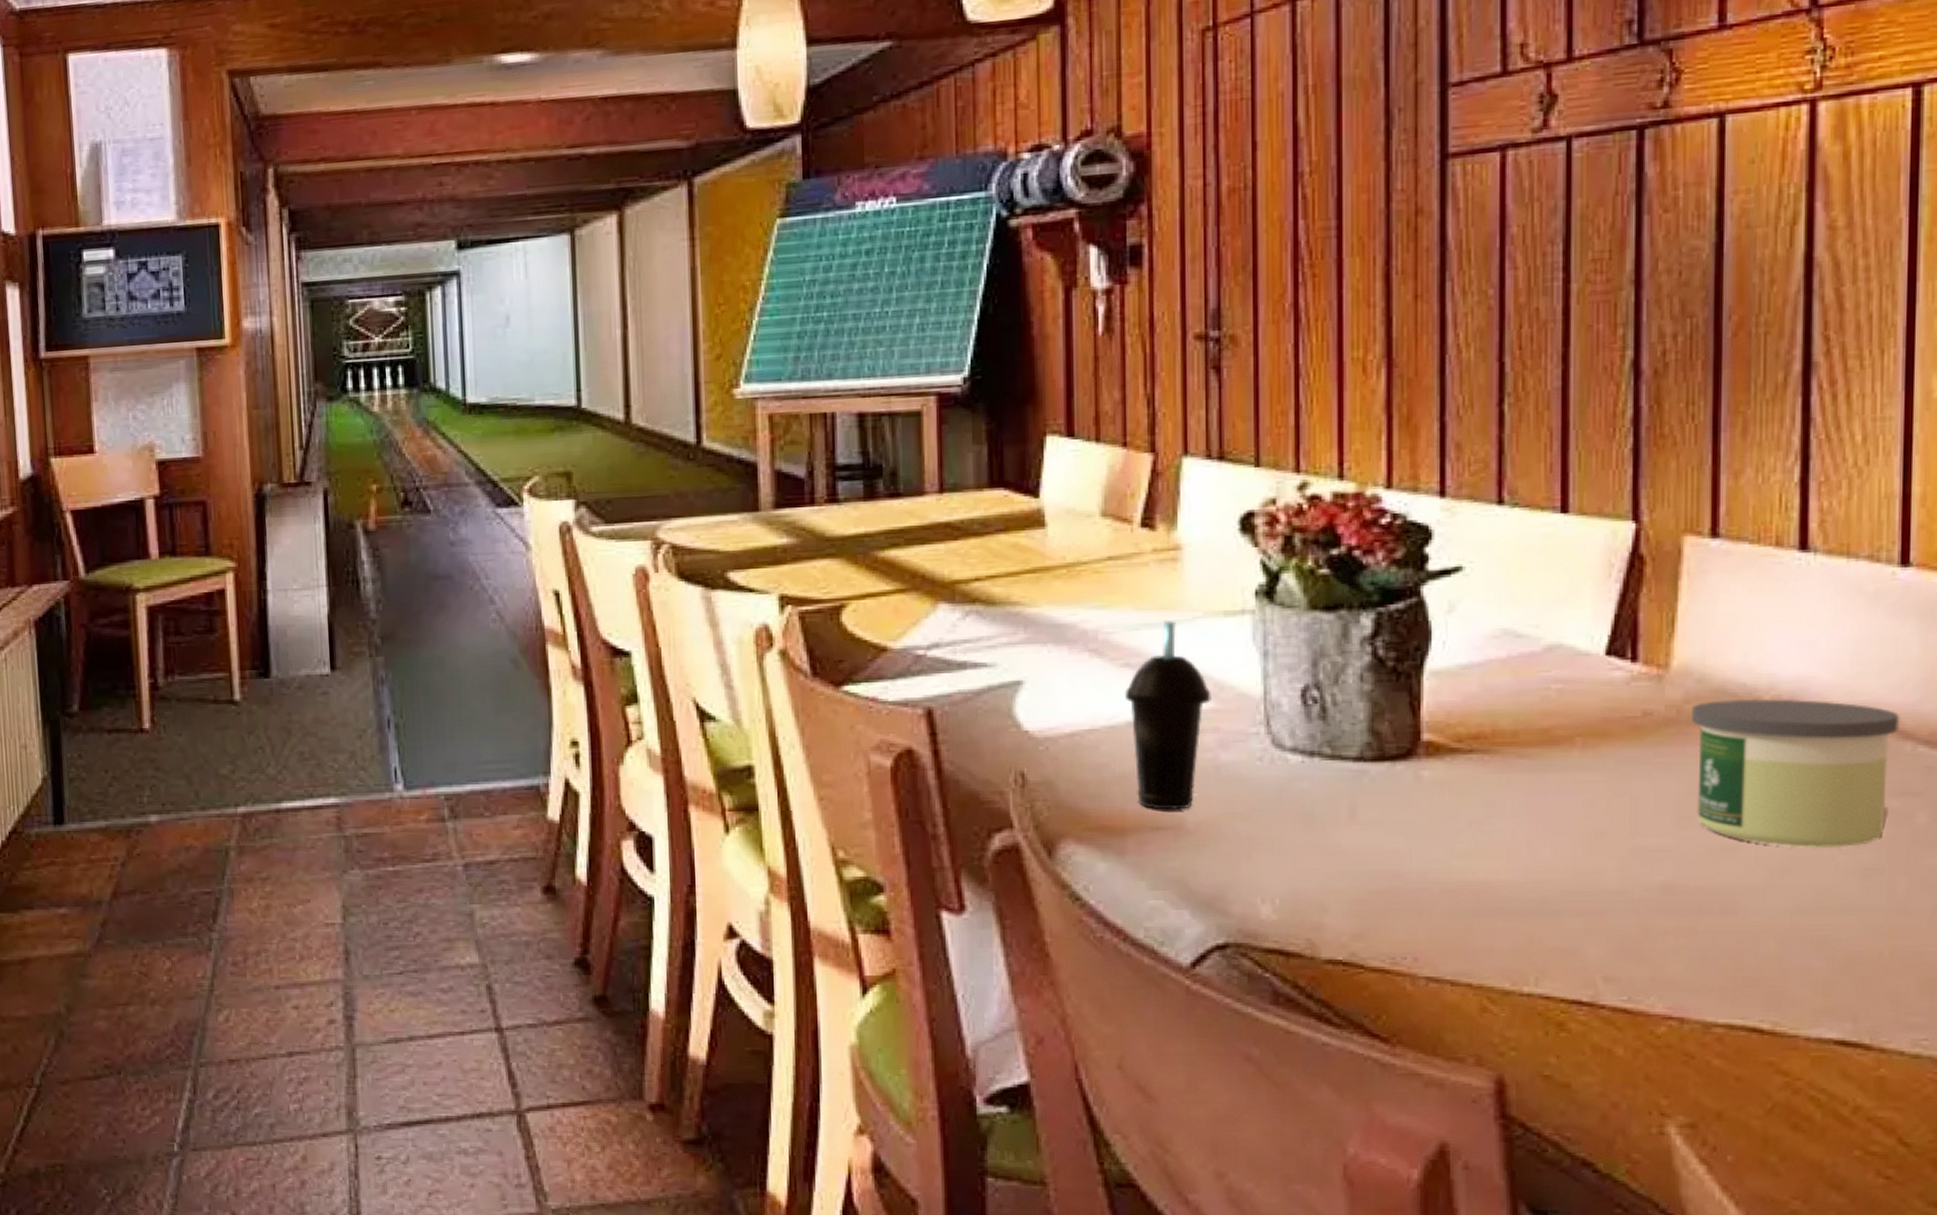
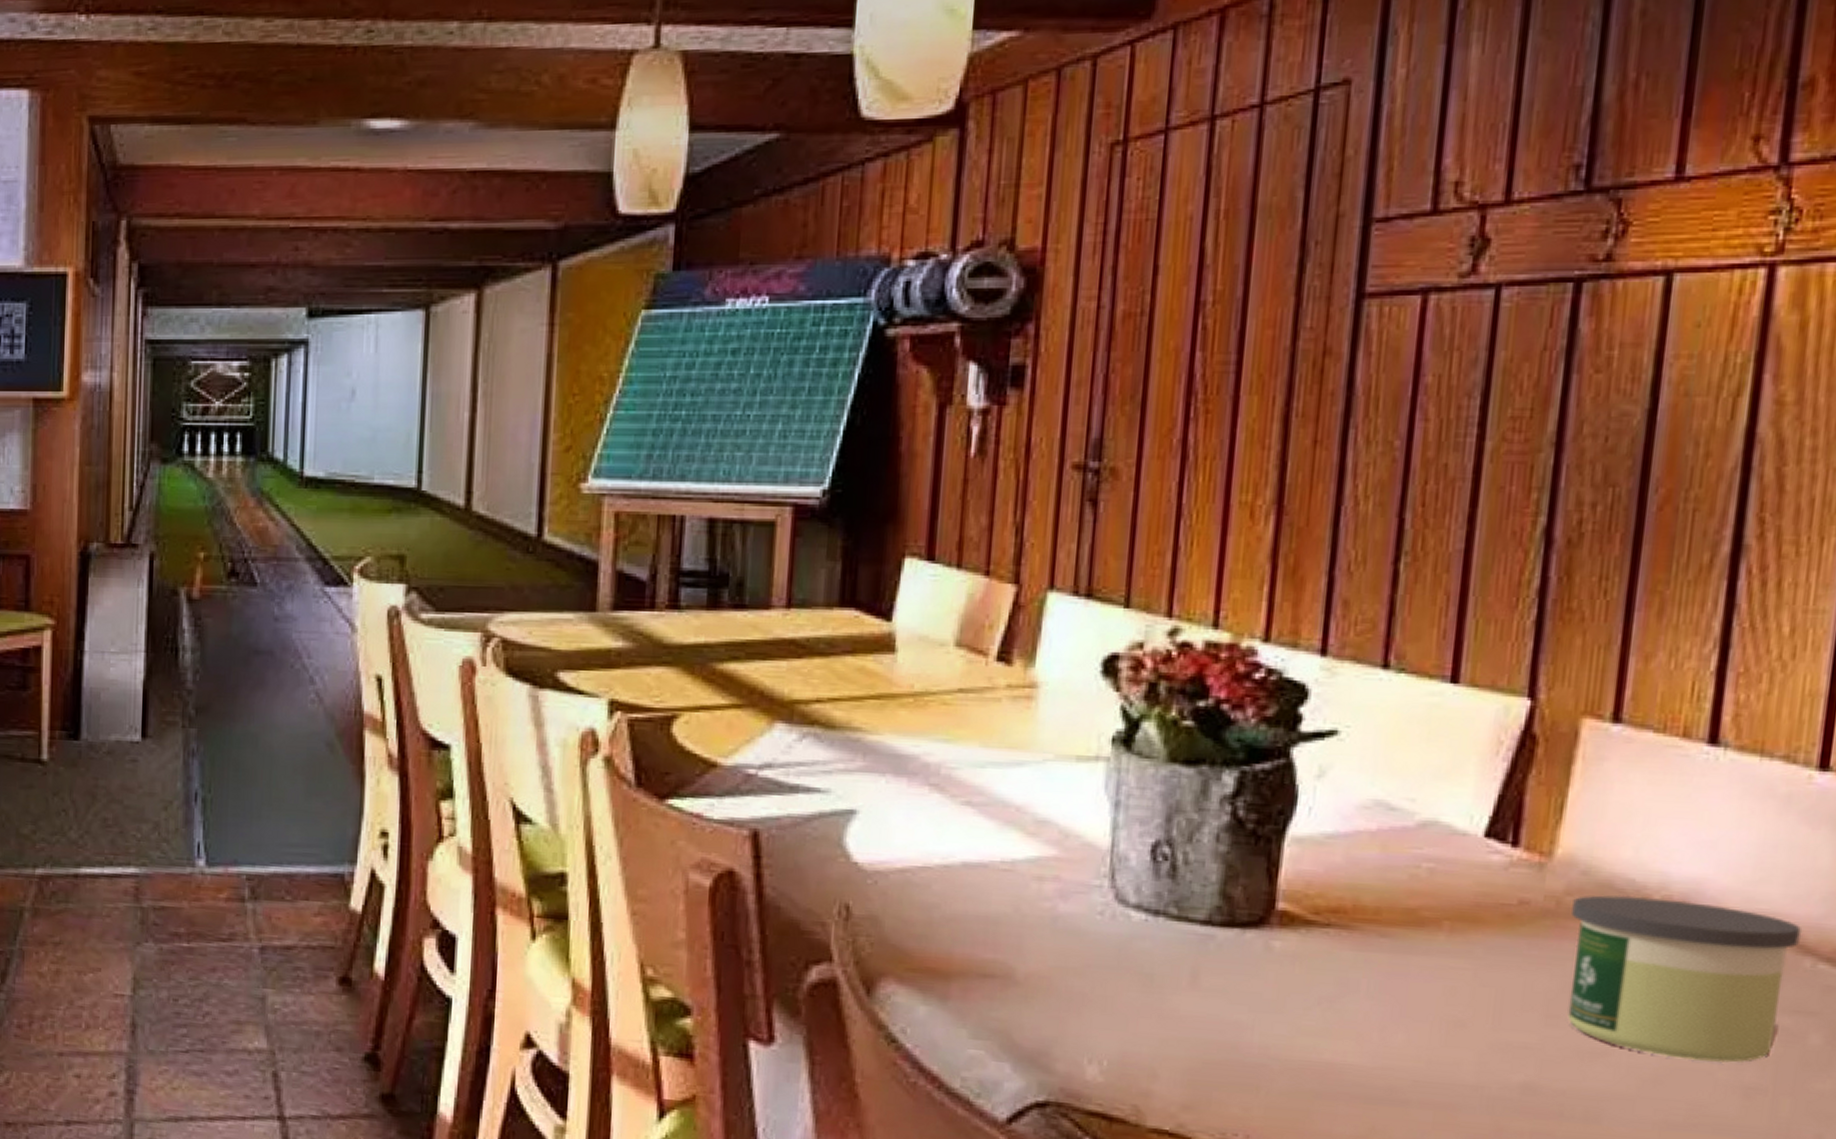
cup: present [1124,621,1212,810] -> none [962,761,1056,959]

